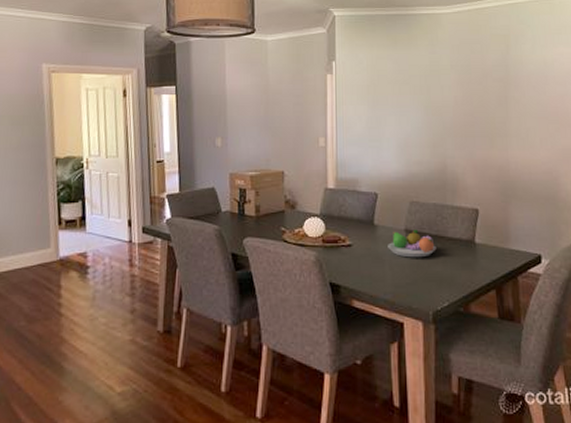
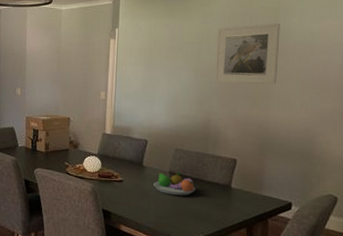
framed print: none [446,51,514,122] -> present [215,23,280,84]

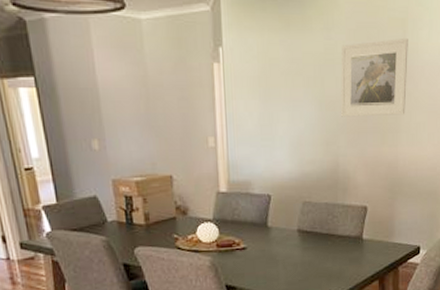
fruit bowl: present [153,172,196,196] -> none [281,229,327,257]

